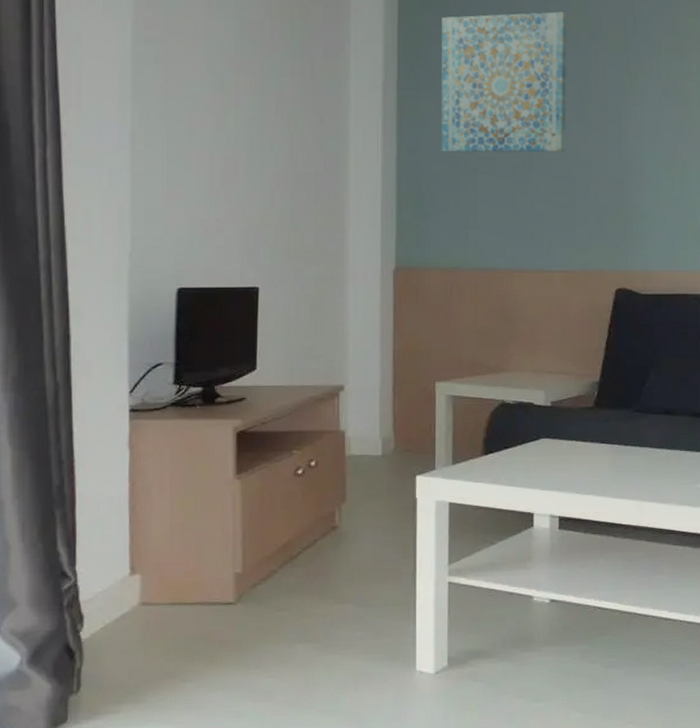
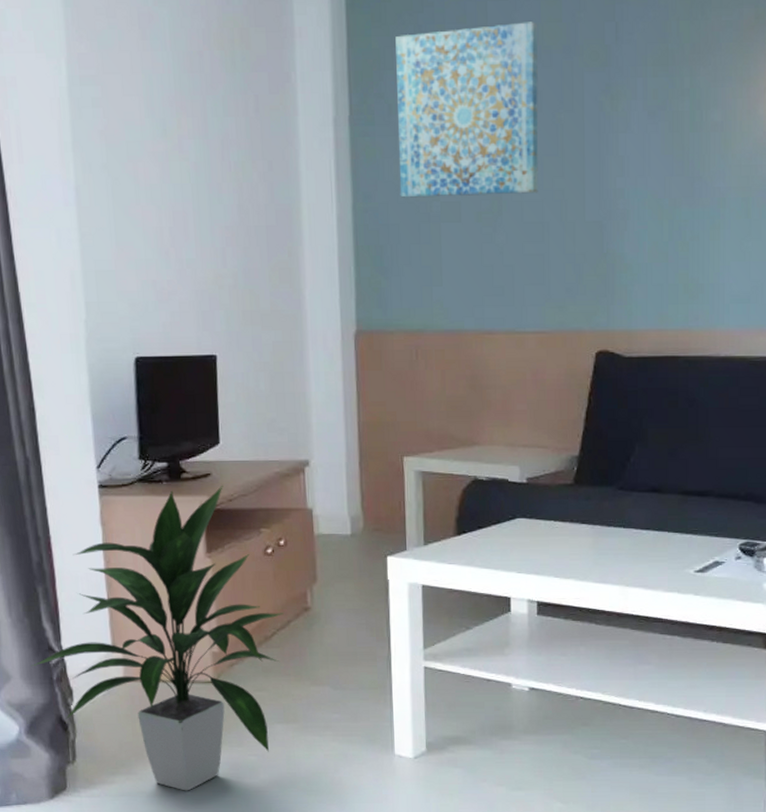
indoor plant: none [41,410,311,718] -> present [32,486,284,791]

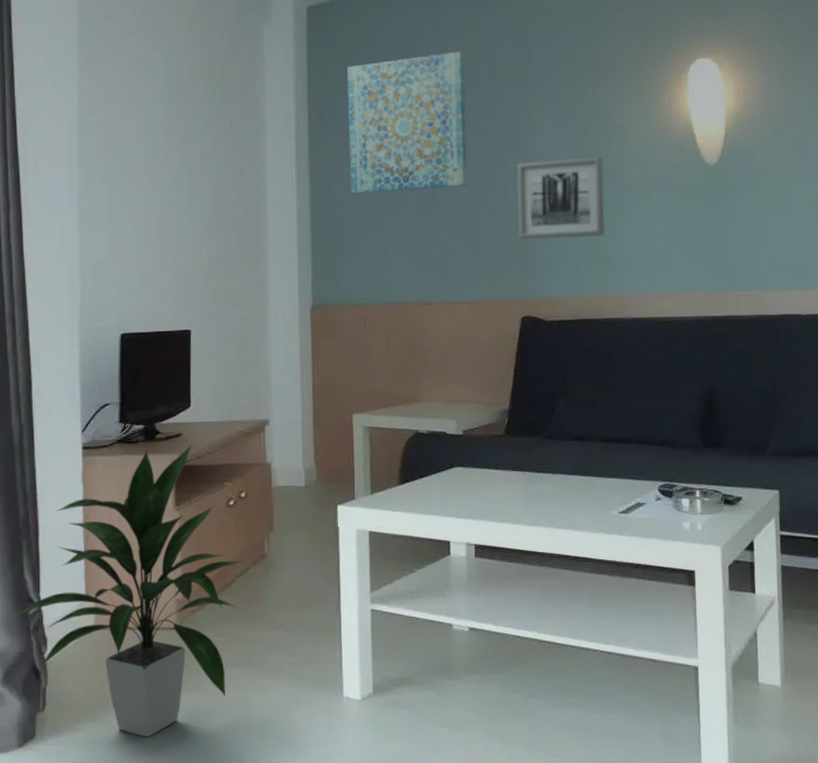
wall art: none [596,163,699,261] -> present [517,157,605,240]

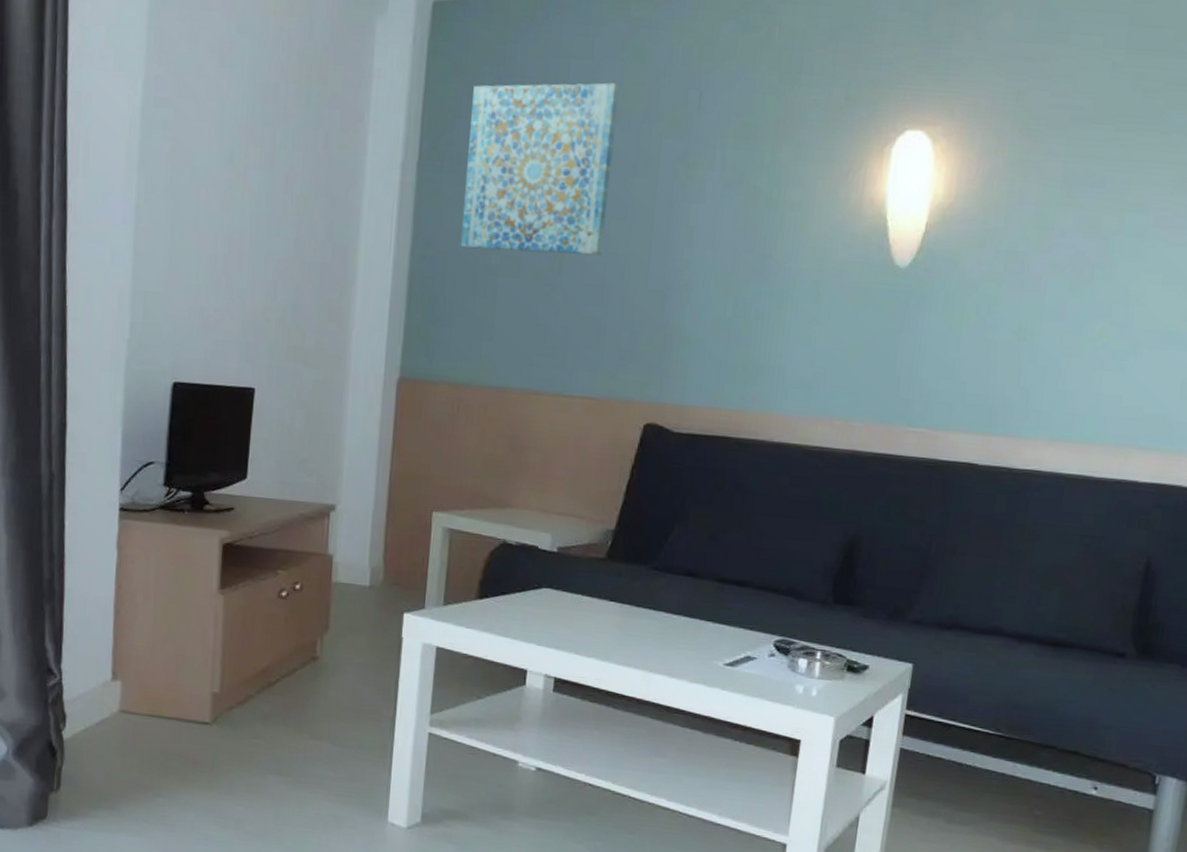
indoor plant: present [11,444,243,737] -> none [28,522,291,835]
wall art: present [517,157,605,240] -> none [654,235,771,339]

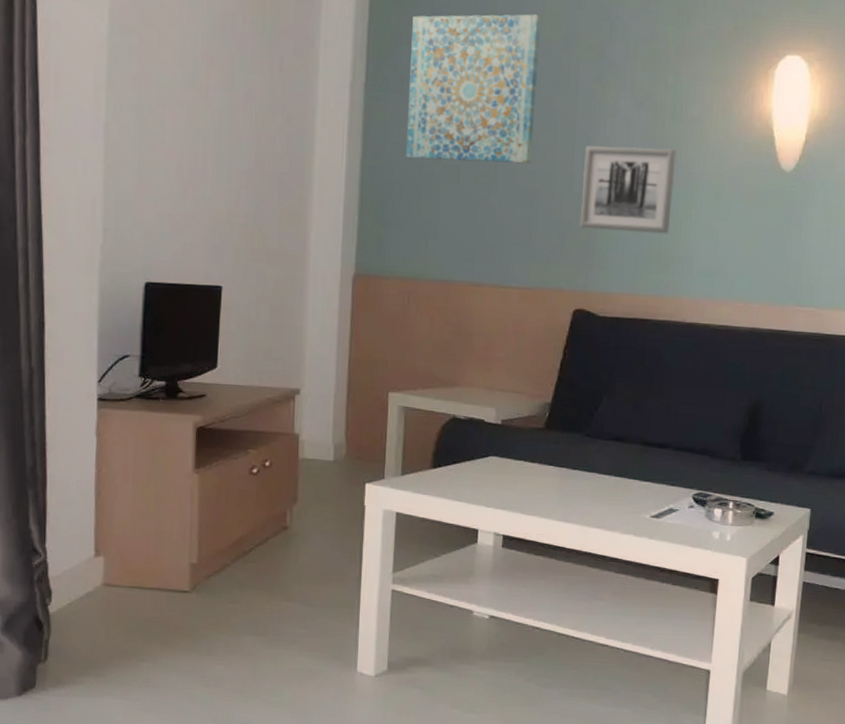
wall art: none [654,235,771,339] -> present [579,145,677,234]

